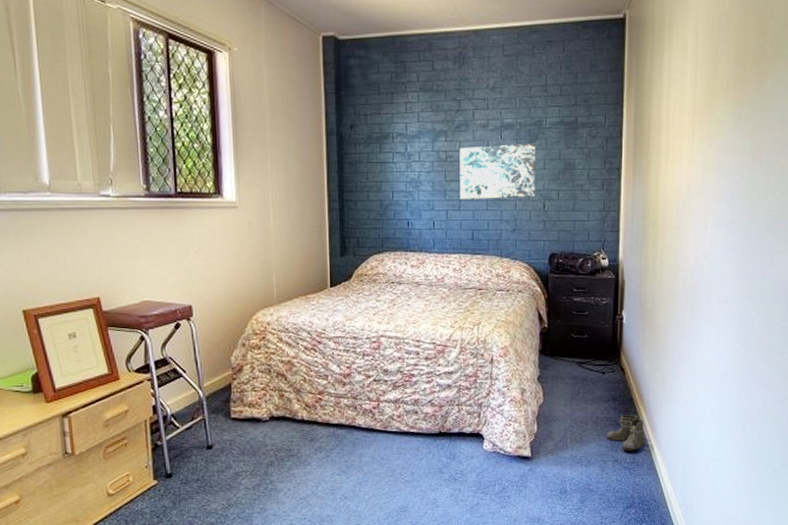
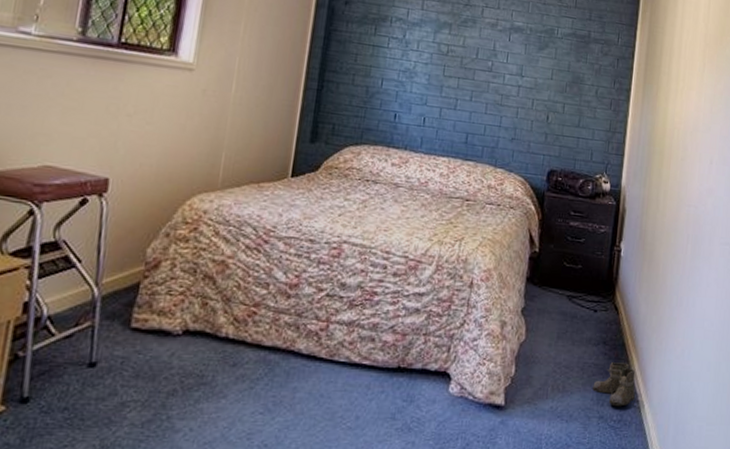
wall art: present [459,143,536,201] -> none [457,43,546,107]

